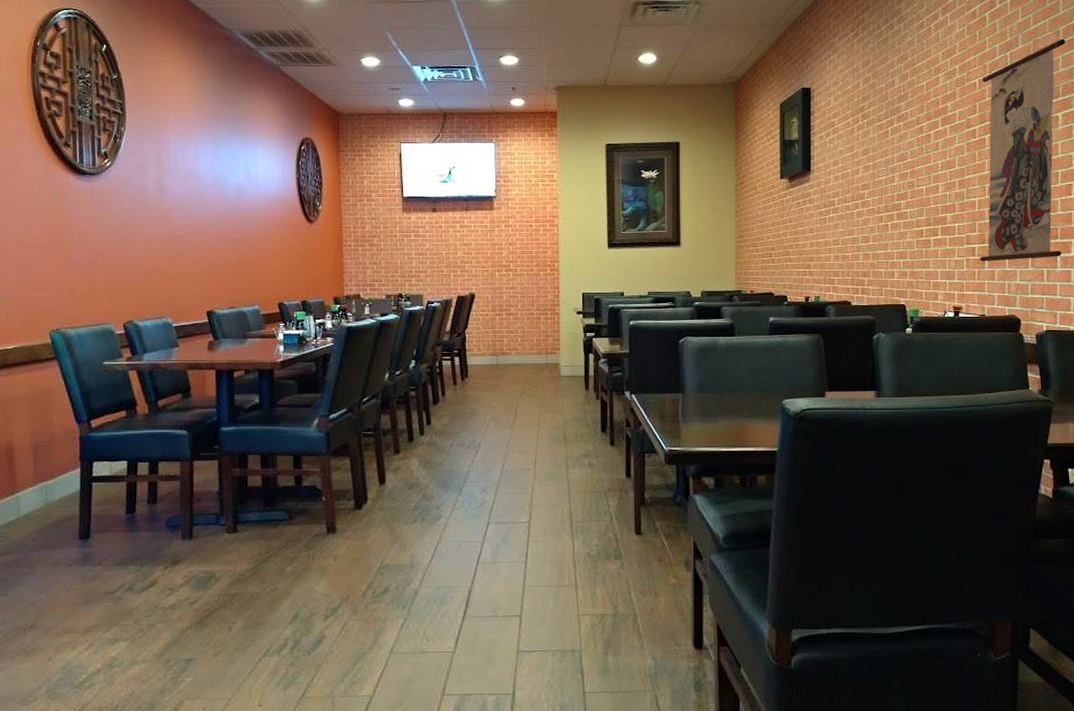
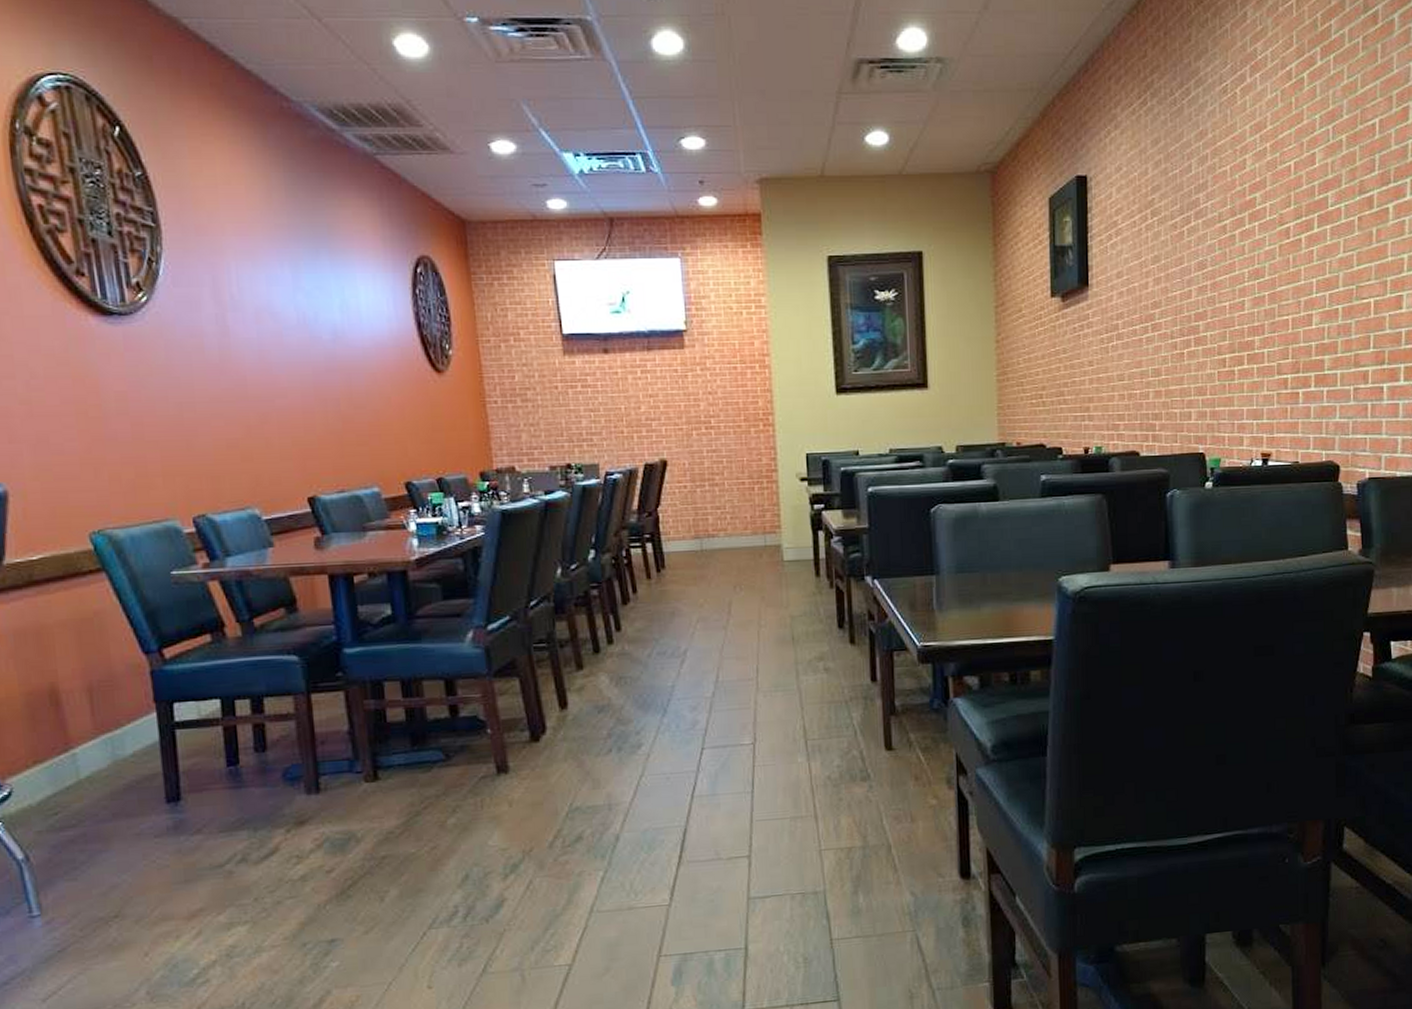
wall scroll: present [980,30,1066,262] -> none [1293,96,1400,396]

